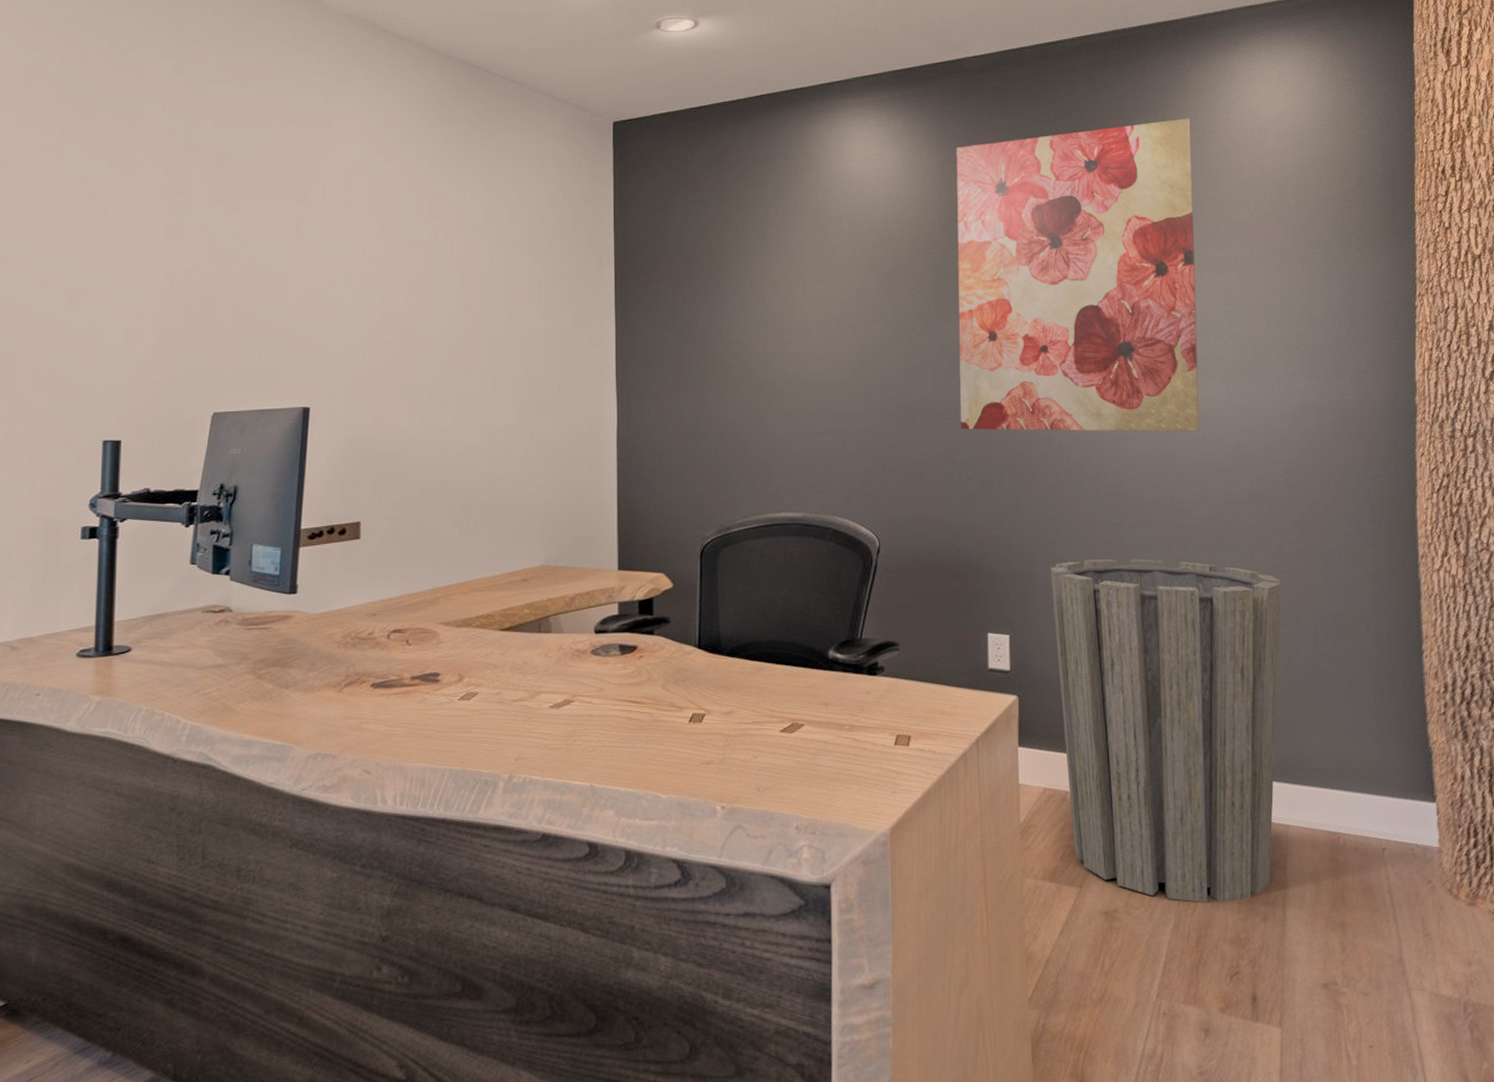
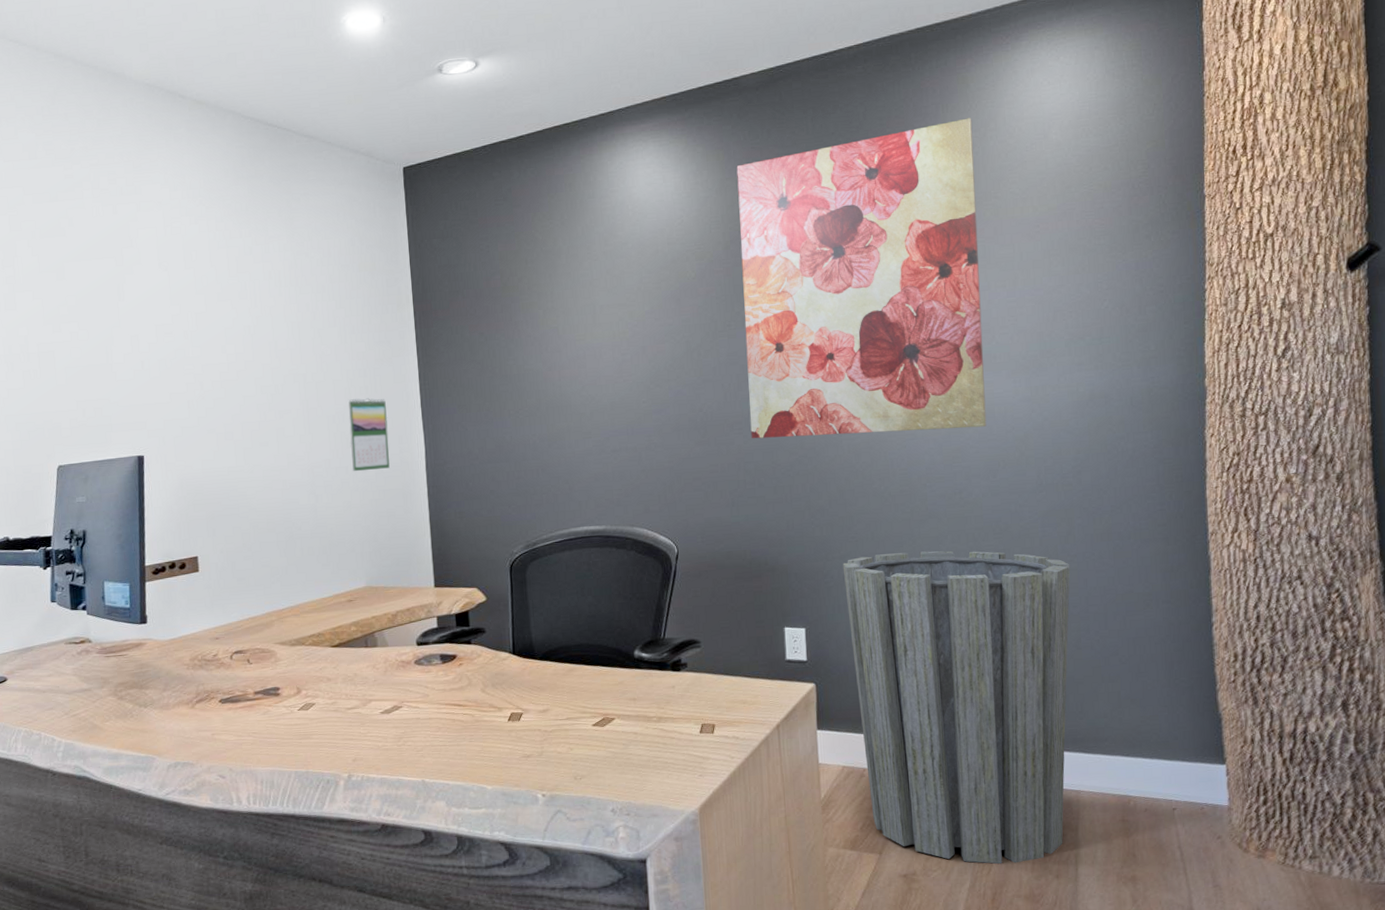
calendar: none [537,360,580,439] -> present [348,398,390,472]

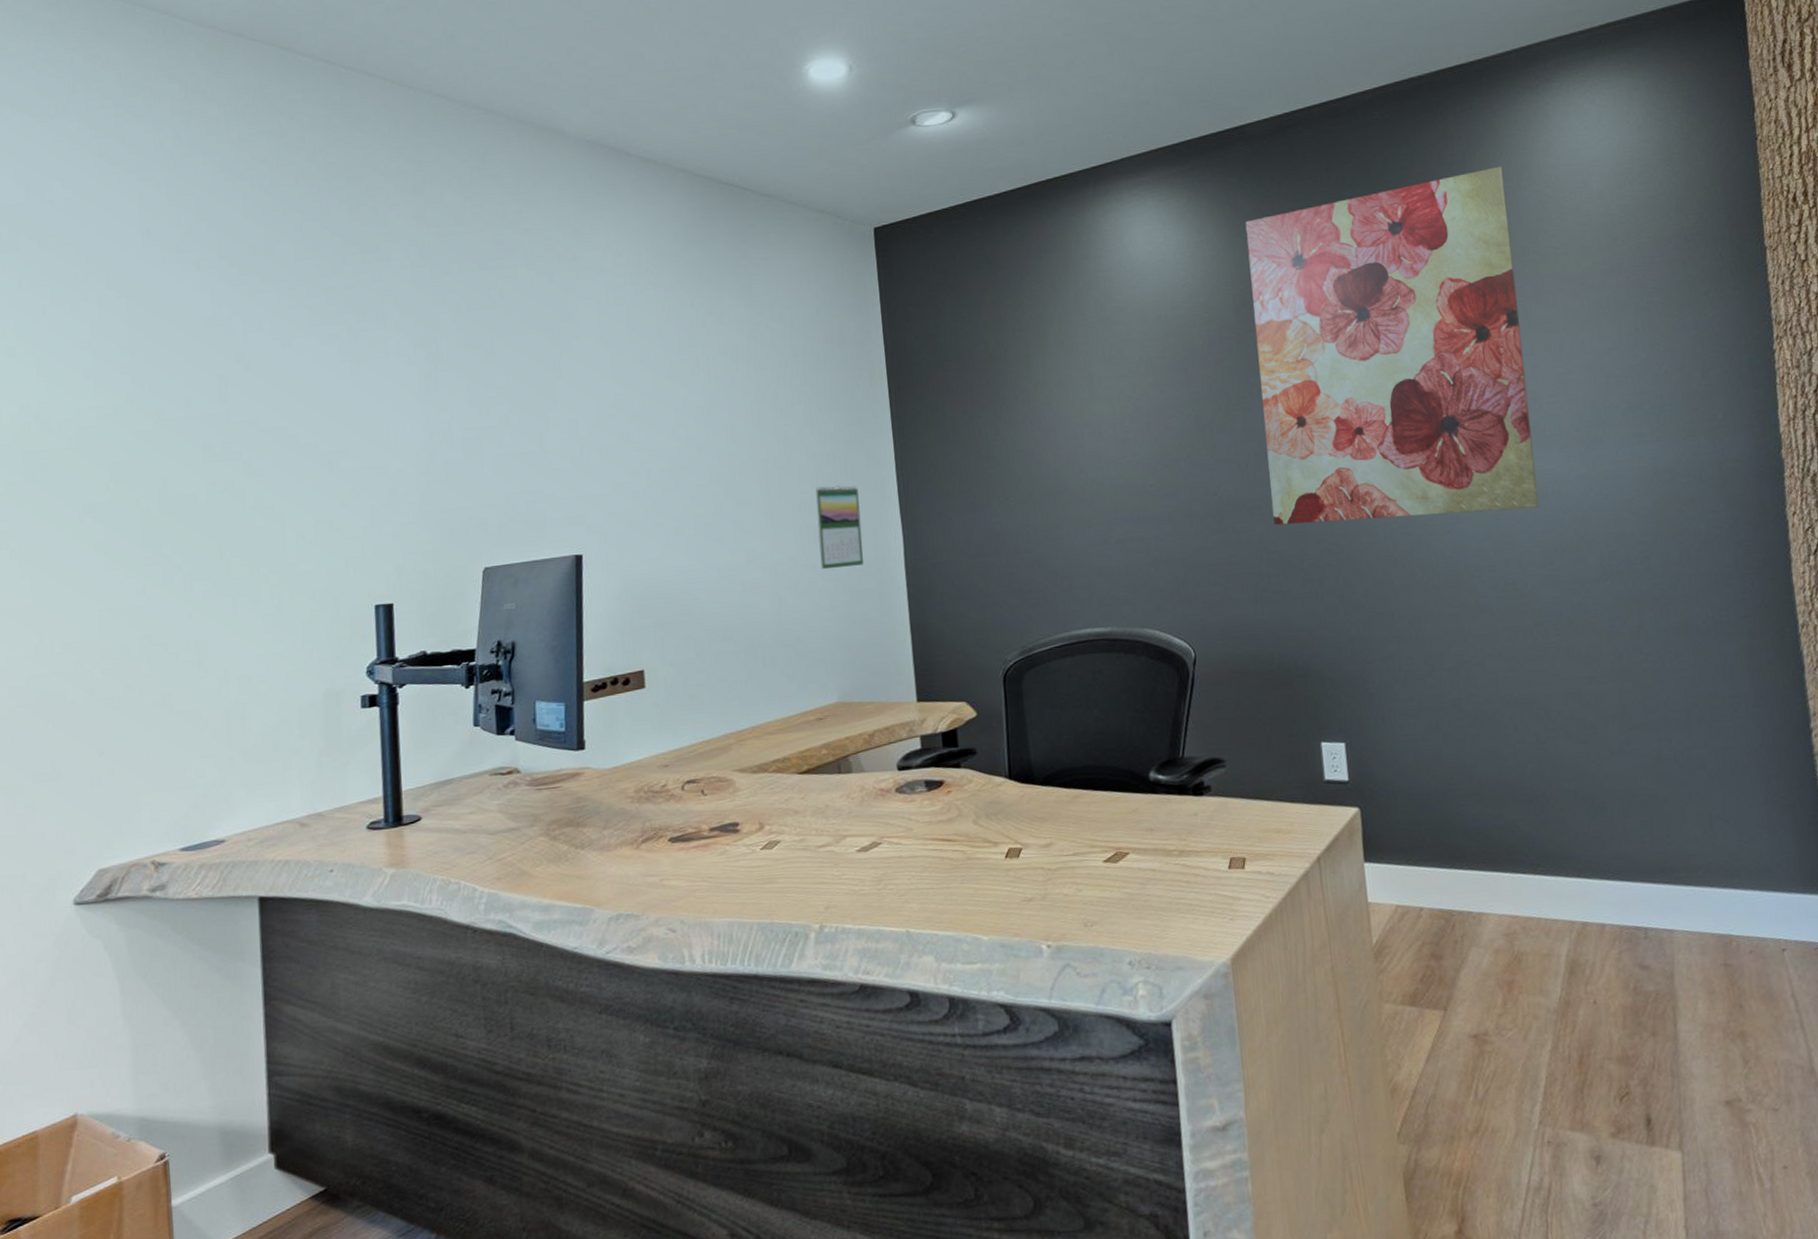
trash can: present [842,551,1071,864] -> none [1384,650,1658,1020]

